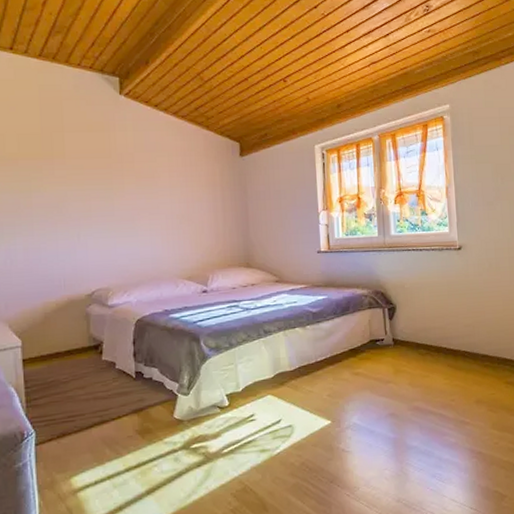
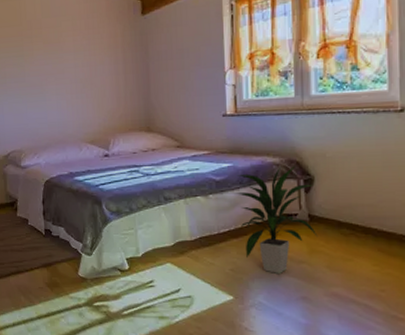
indoor plant: none [329,296,401,395] -> present [234,165,318,273]

